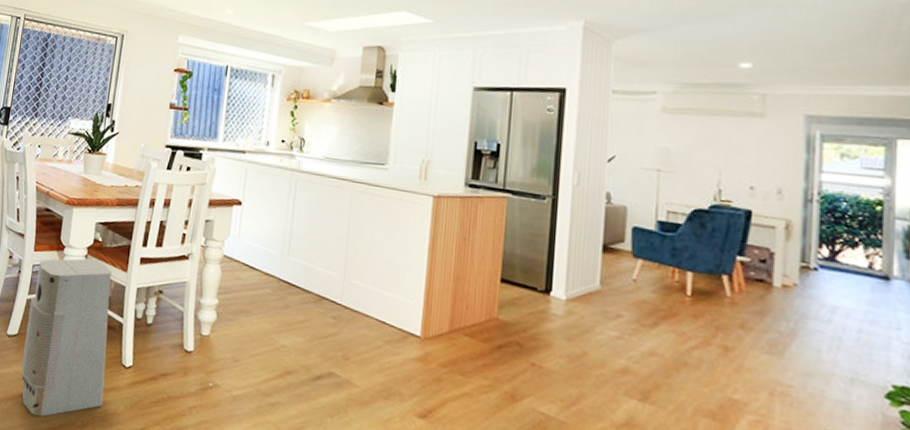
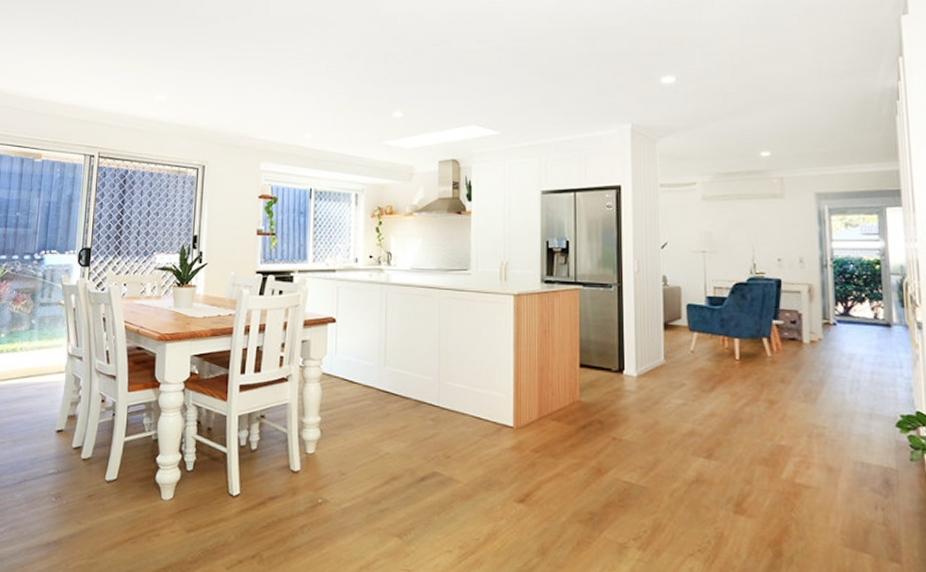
air purifier: present [20,258,112,417] -> none [123,392,214,560]

